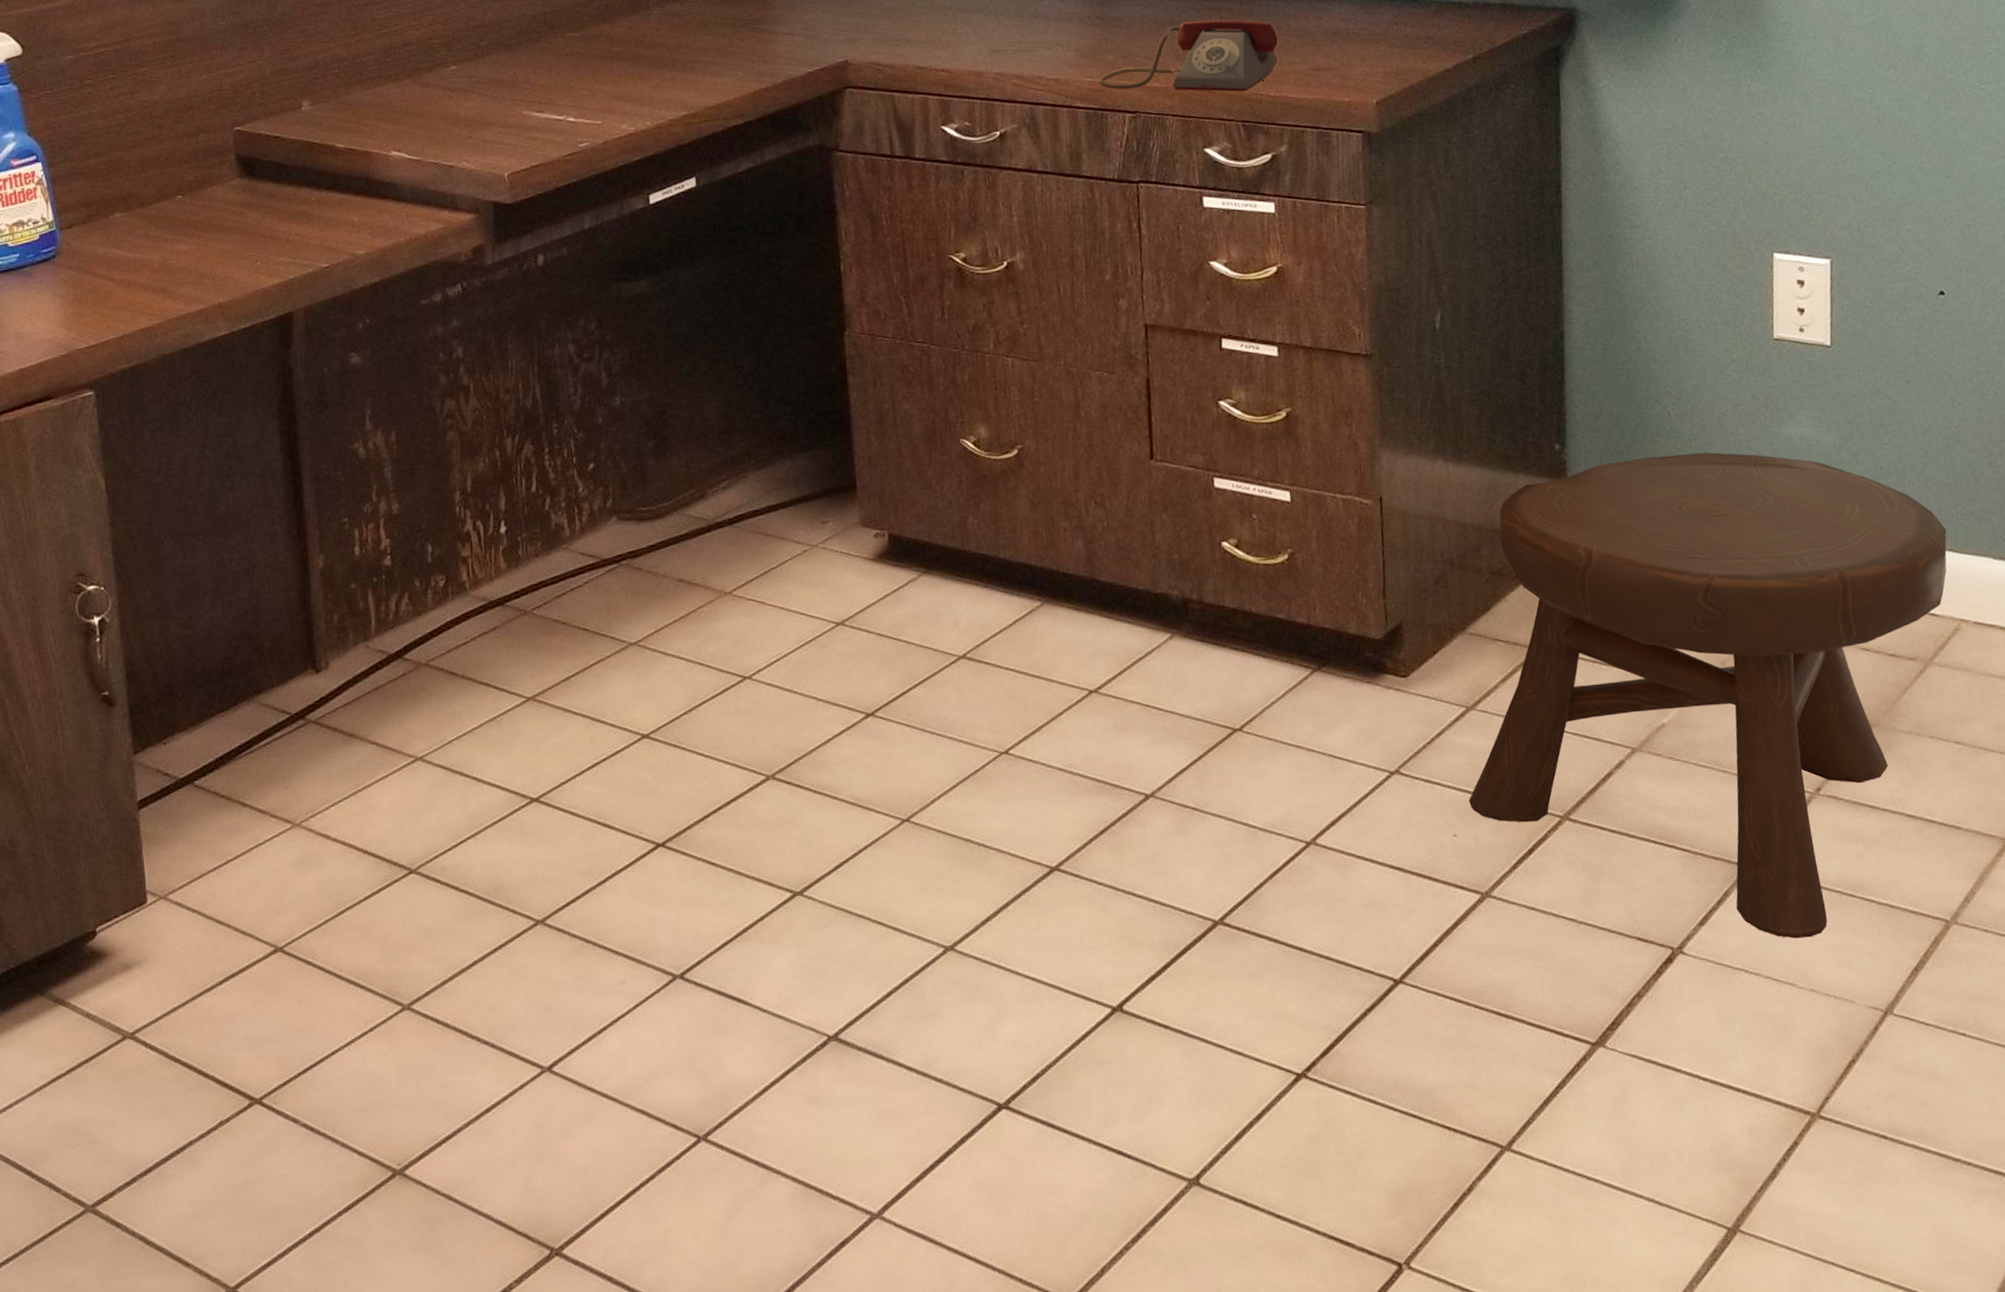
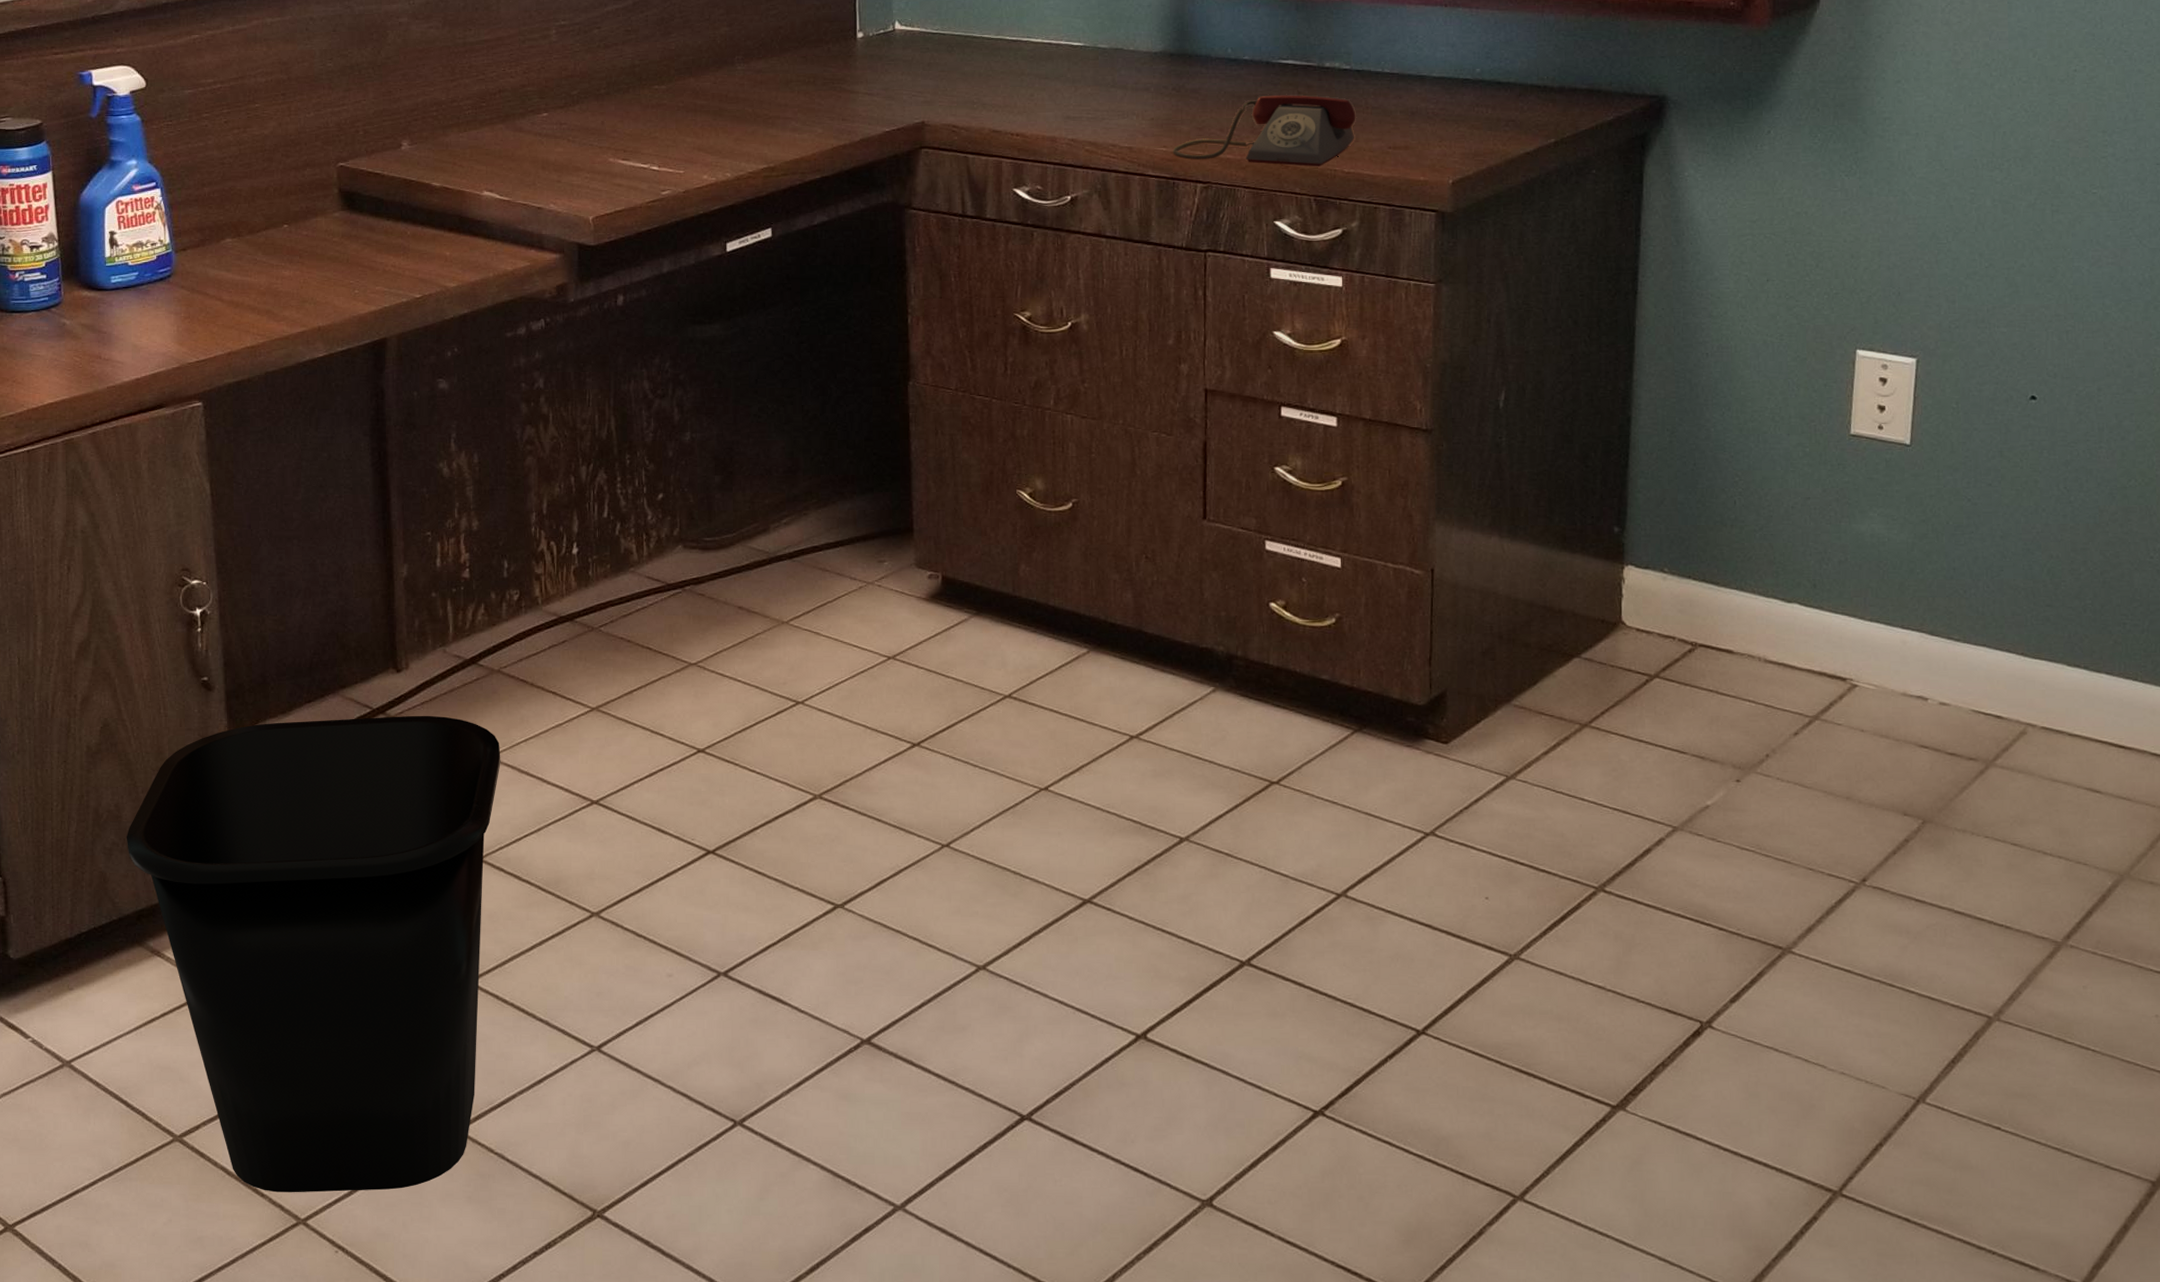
waste bin: none [22,717,432,1260] -> present [126,715,501,1193]
stool: present [1468,452,1947,939] -> none [1502,543,2020,1023]

